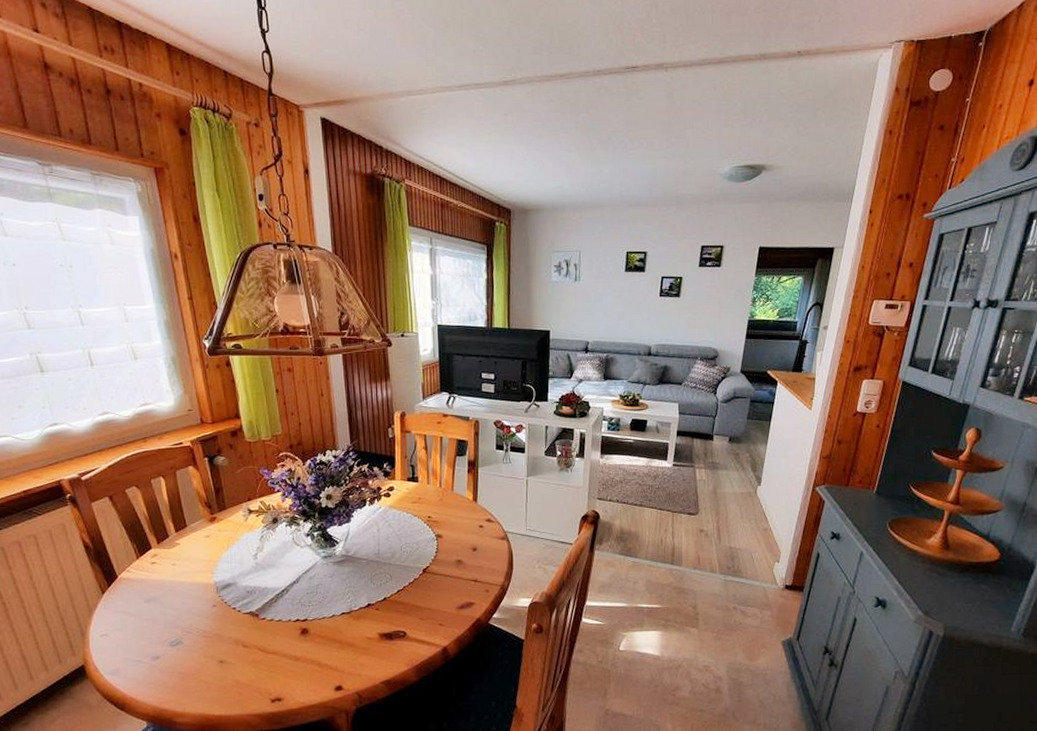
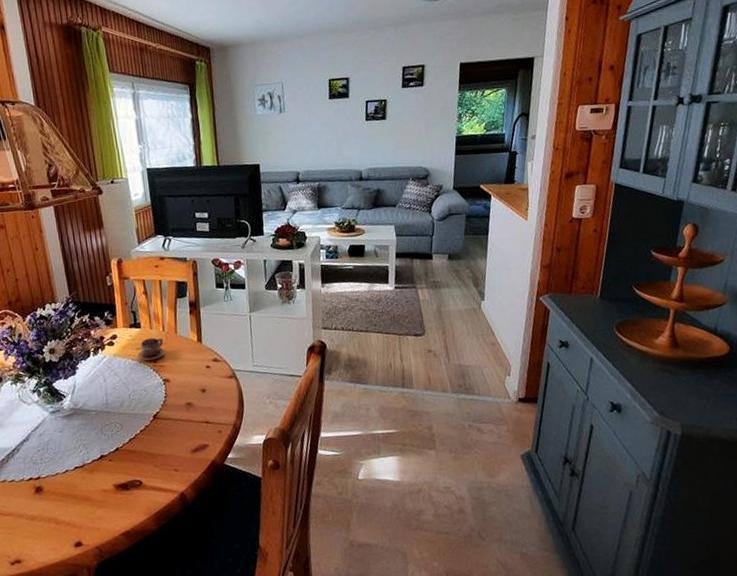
cup: none [413,493,441,515] -> present [137,337,166,361]

